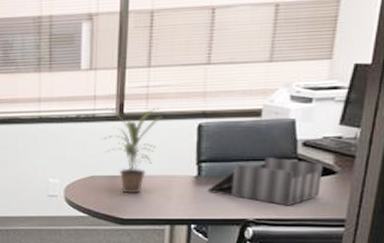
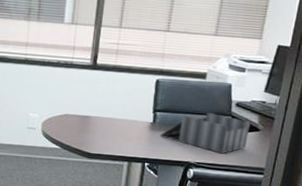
potted plant: present [104,107,162,194] -> none [79,56,128,133]

